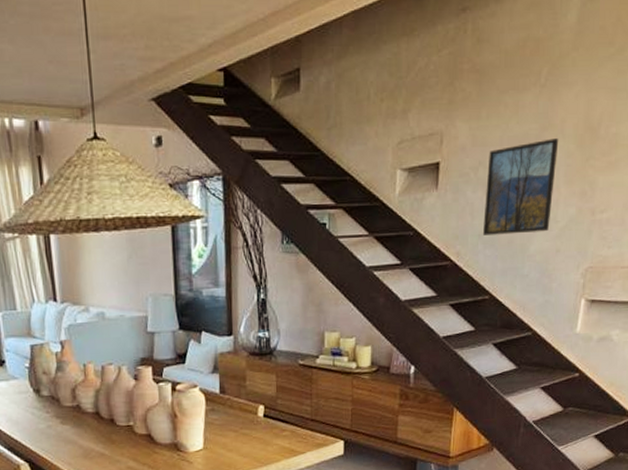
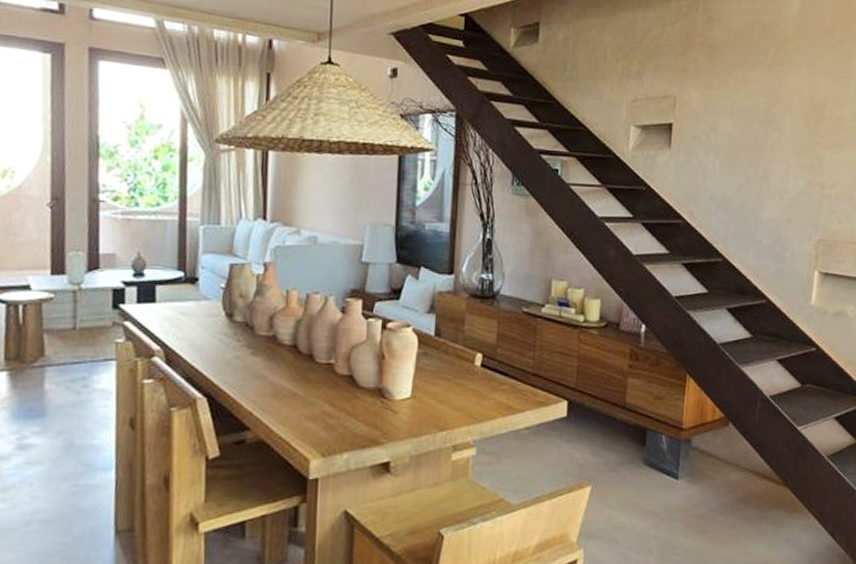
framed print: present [482,138,559,235] -> none [715,113,787,201]

